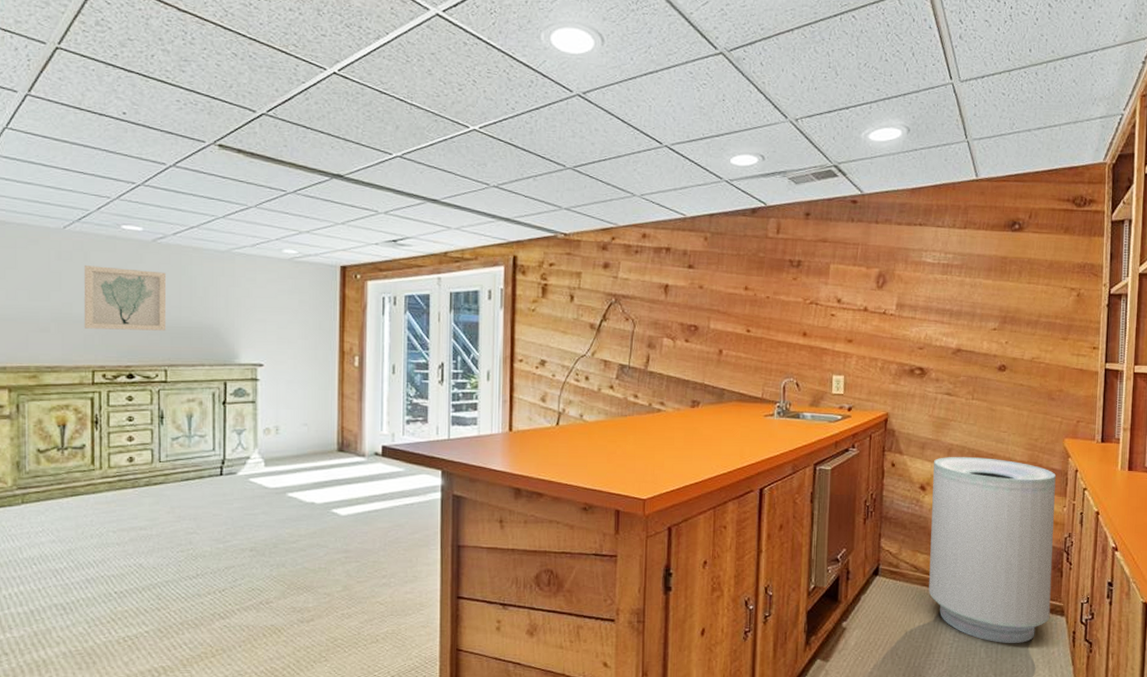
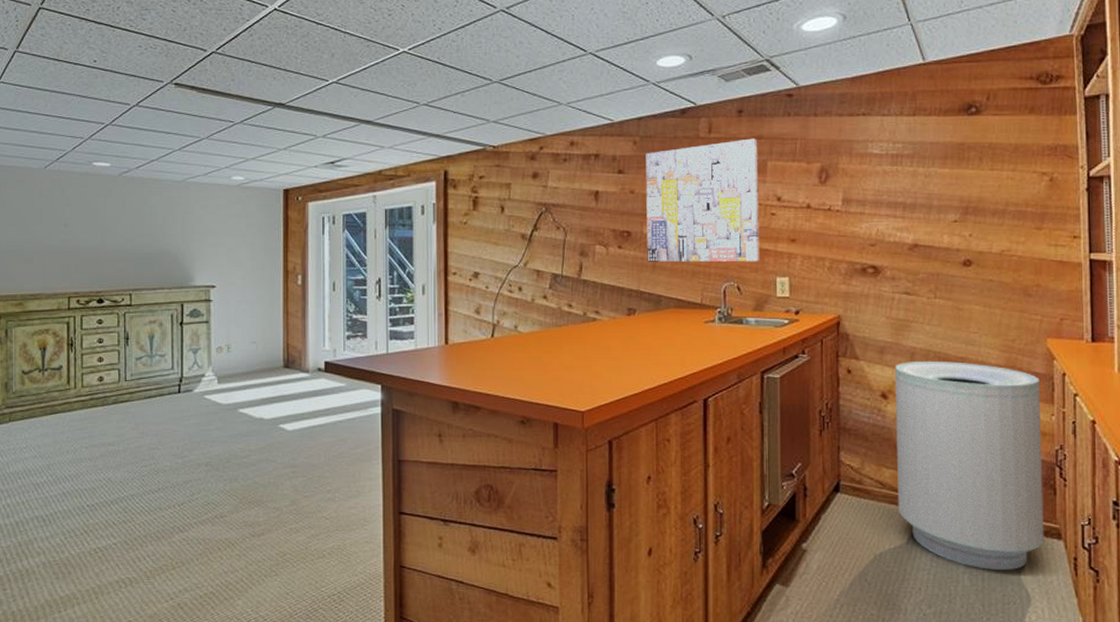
wall art: present [83,266,167,331] -> none [61,201,131,258]
wall art: none [712,241,823,360] -> present [646,138,760,263]

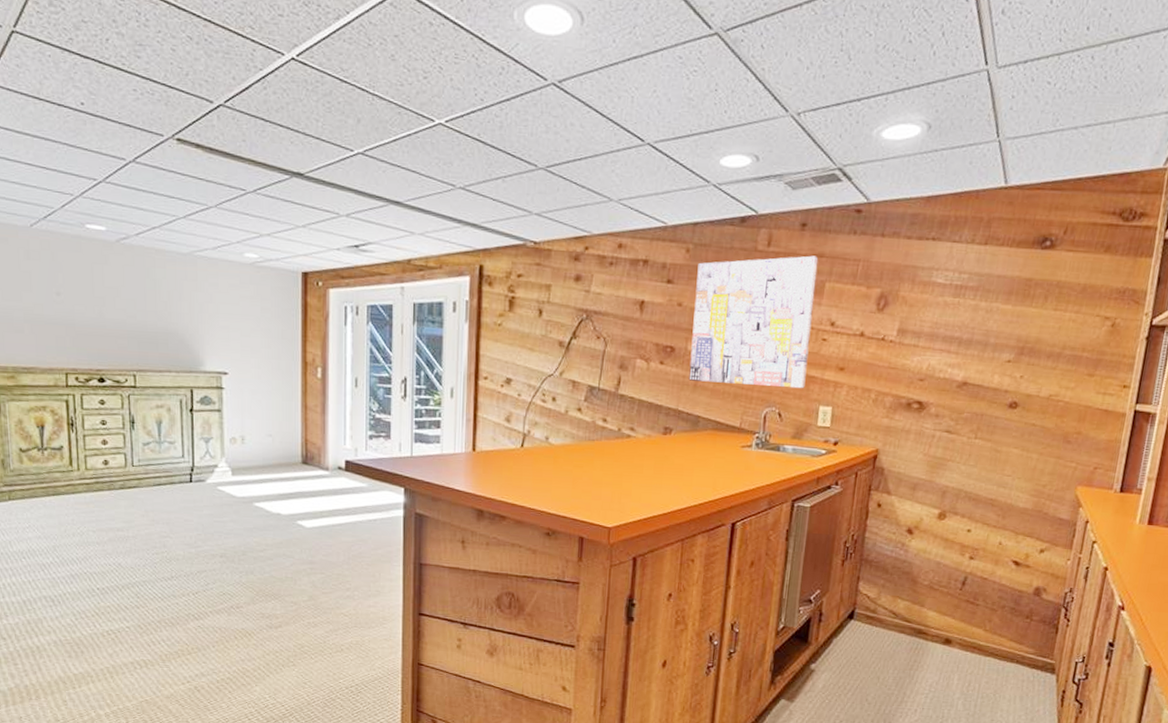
trash can: present [894,360,1044,570] -> none [907,499,1063,698]

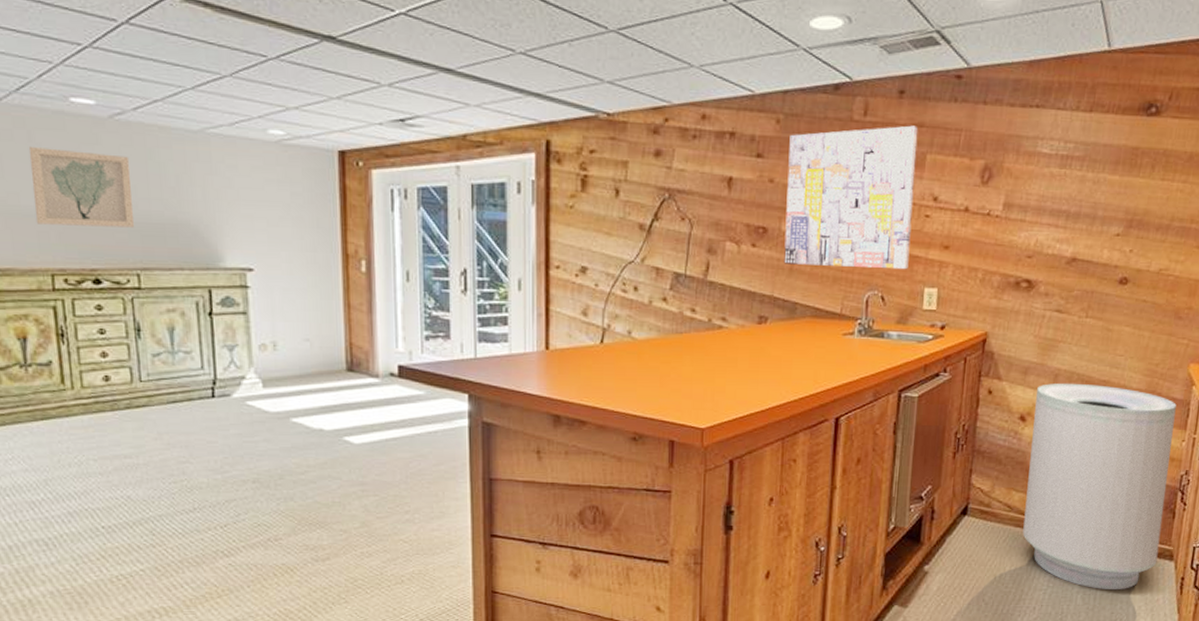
wall art: none [52,266,134,335] -> present [28,147,135,228]
trash can: none [907,499,1063,698] -> present [1023,383,1176,589]

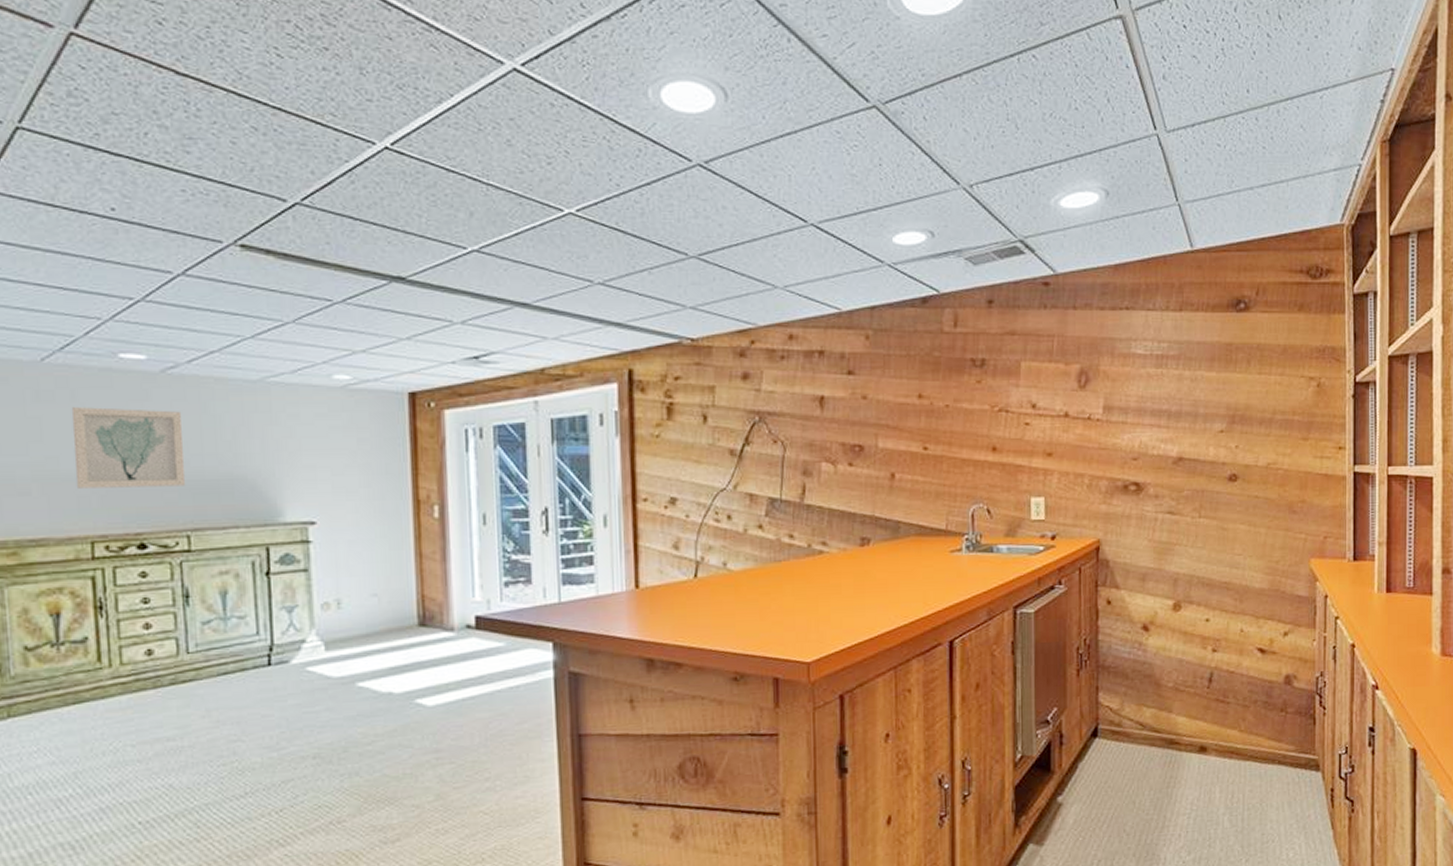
wall art: present [784,125,918,270] -> none [880,334,1012,482]
trash can: present [1023,383,1176,589] -> none [1156,587,1303,809]

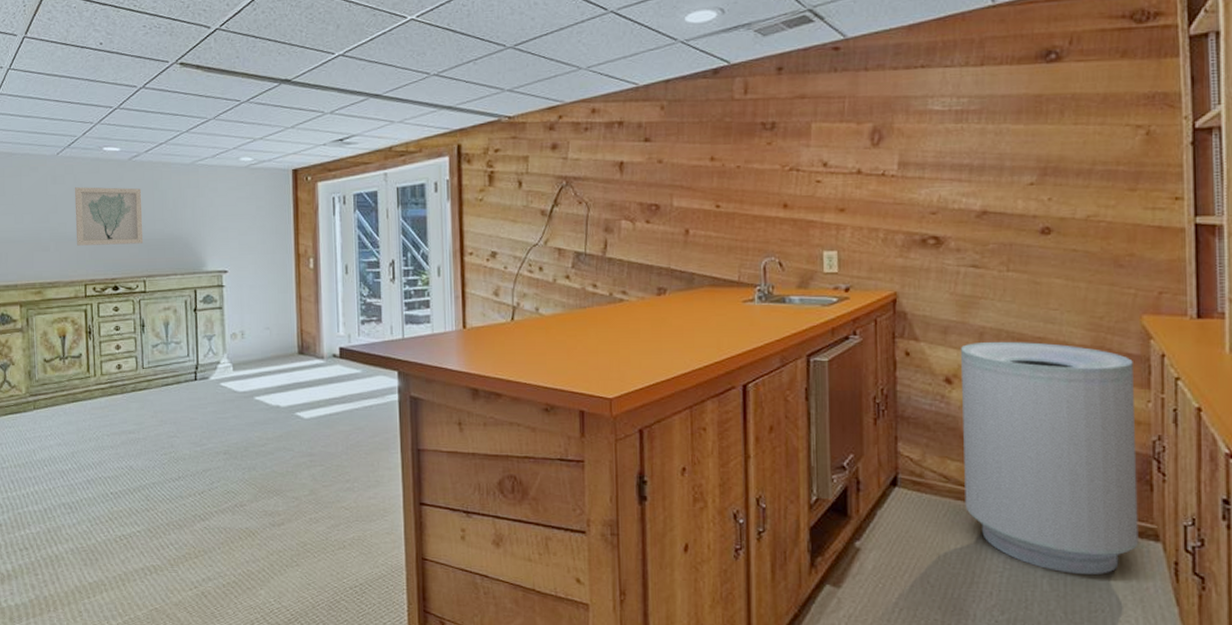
trash can: none [1156,587,1303,809] -> present [960,341,1139,574]

